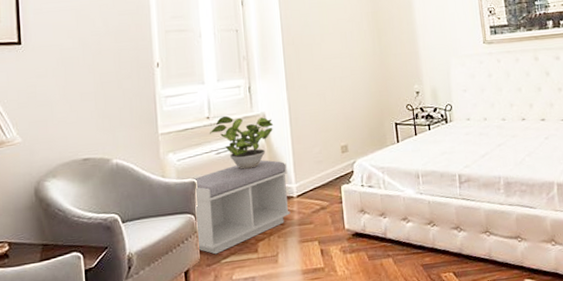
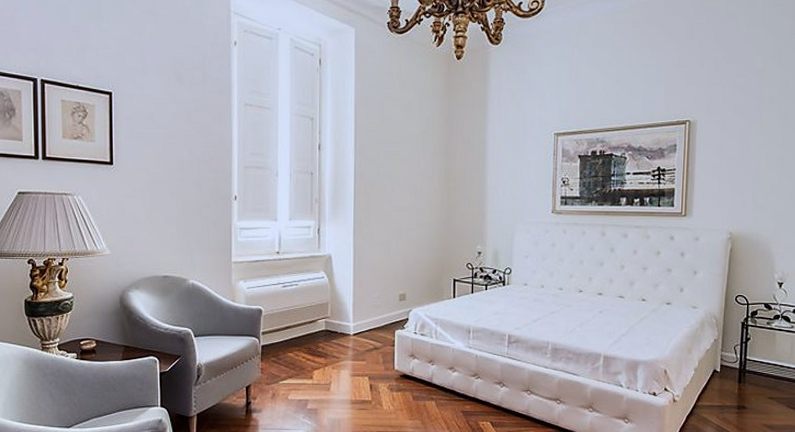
bench: present [191,160,291,255] -> none [258,298,346,376]
potted plant: present [209,115,274,169] -> none [277,252,338,304]

